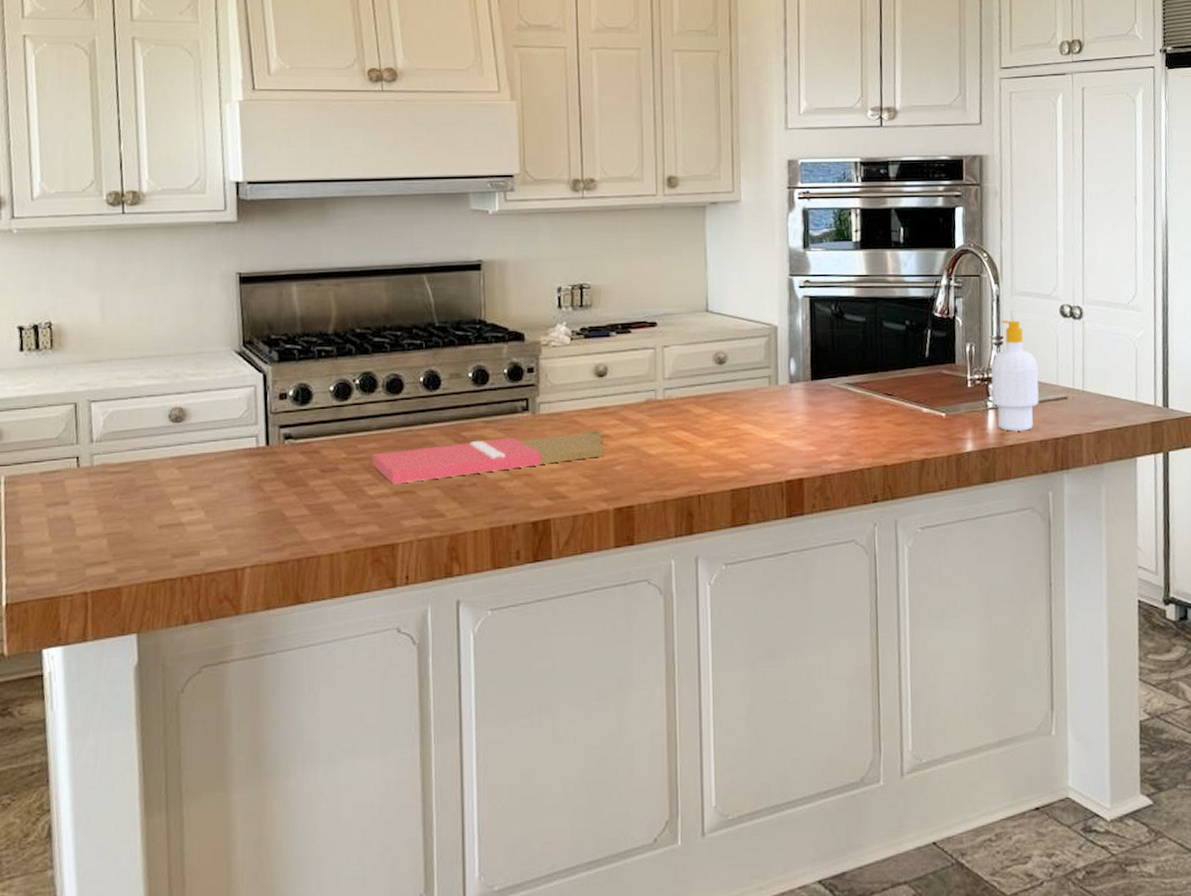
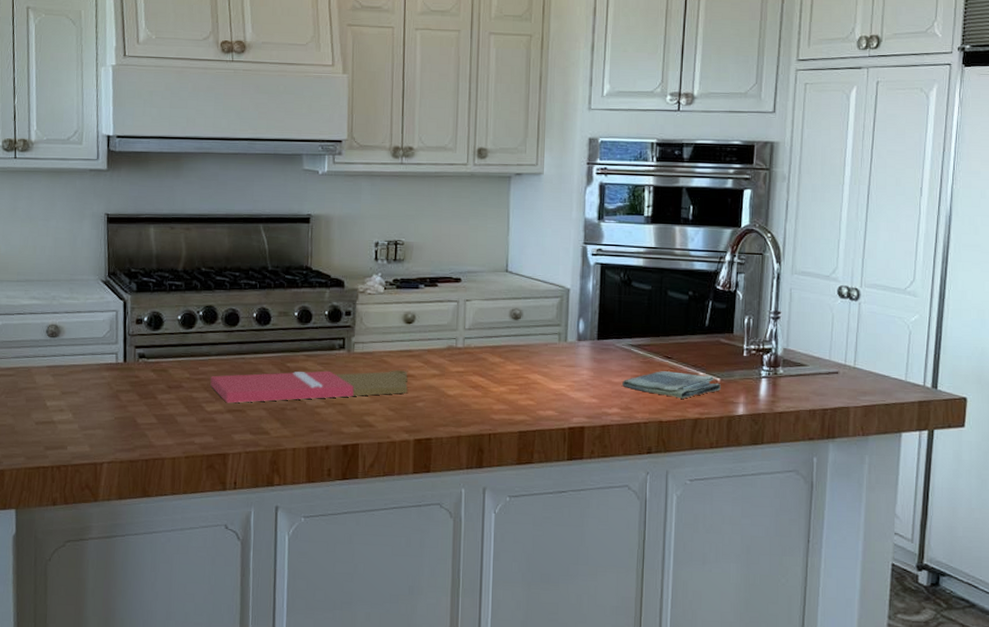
dish towel: none [841,409,947,439] -> present [622,371,721,399]
soap bottle: present [991,320,1039,431] -> none [766,297,812,400]

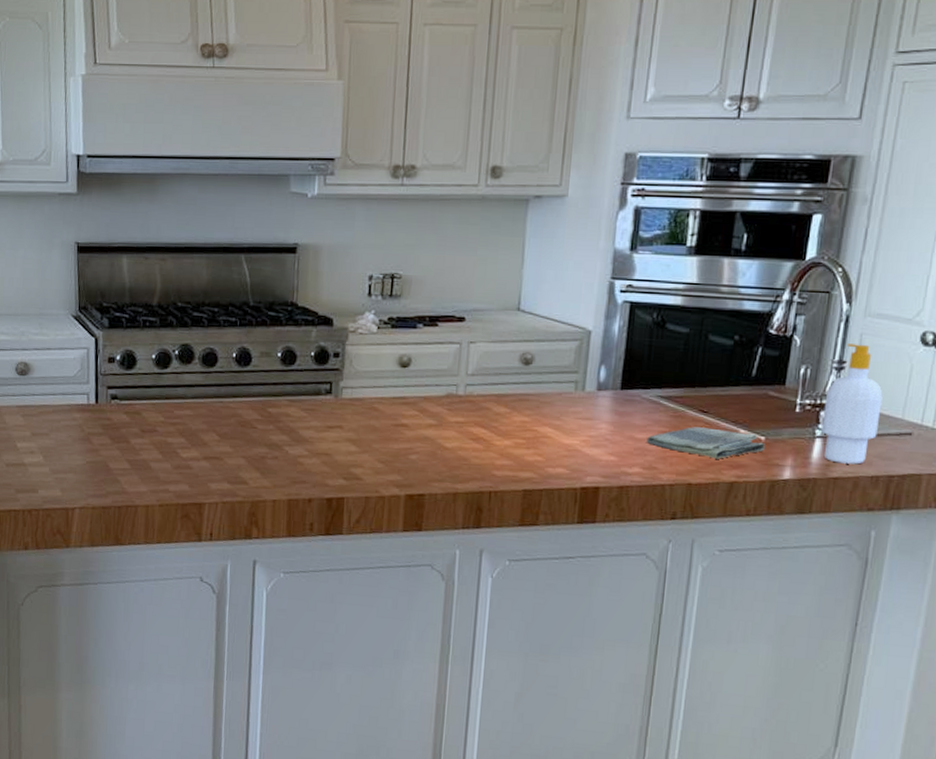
cutting board: present [210,370,408,403] -> none [186,417,401,450]
soap bottle: none [766,297,812,400] -> present [821,344,883,465]

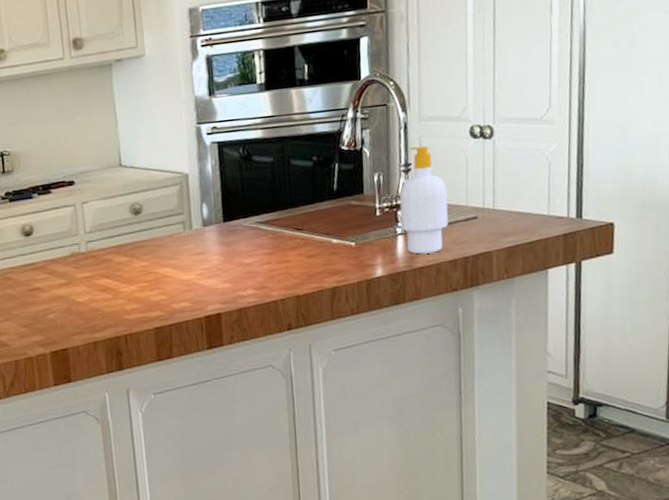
dish towel: present [647,427,765,459] -> none [254,241,356,270]

